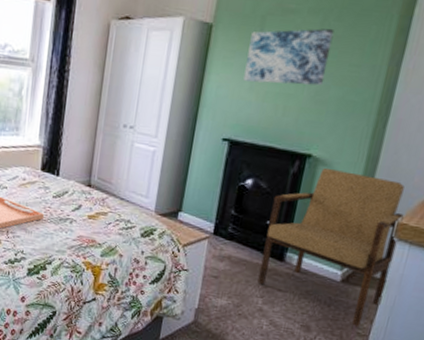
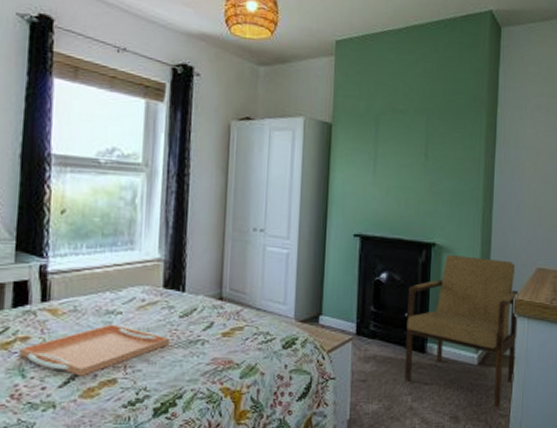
wall art: present [243,28,335,86] -> none [366,126,438,178]

